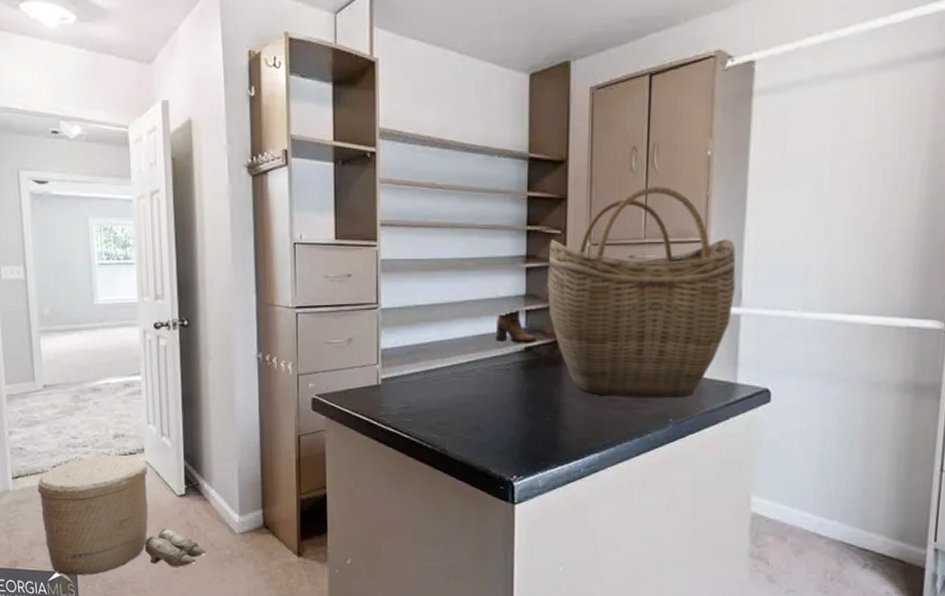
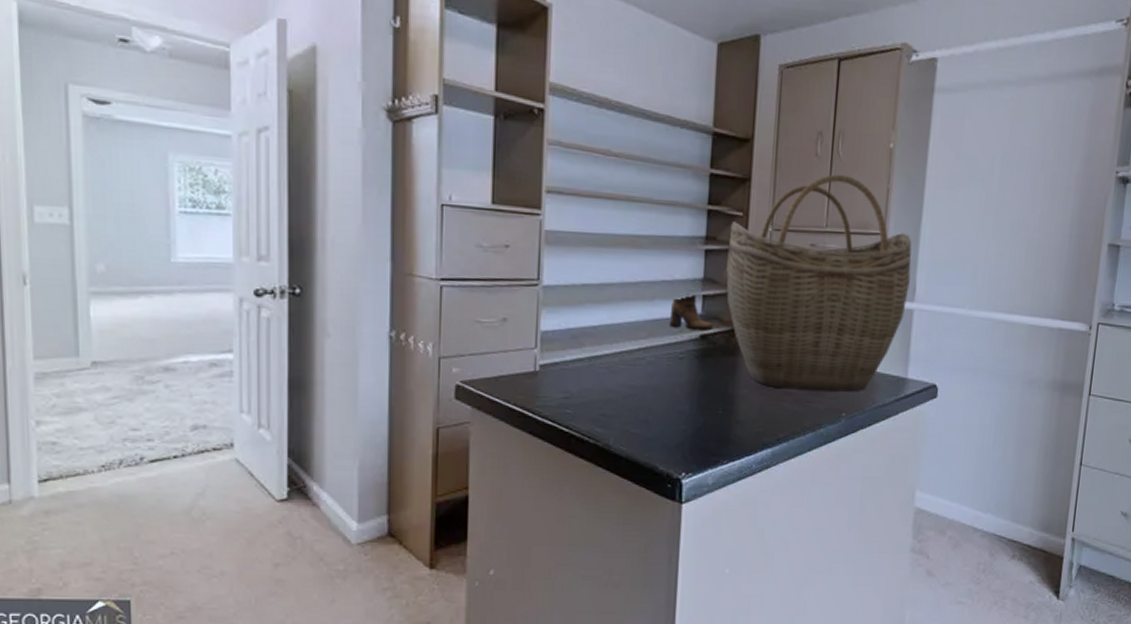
woven basket: present [37,455,149,576] -> none [76,451,237,604]
slippers: present [144,528,206,567] -> none [228,540,312,587]

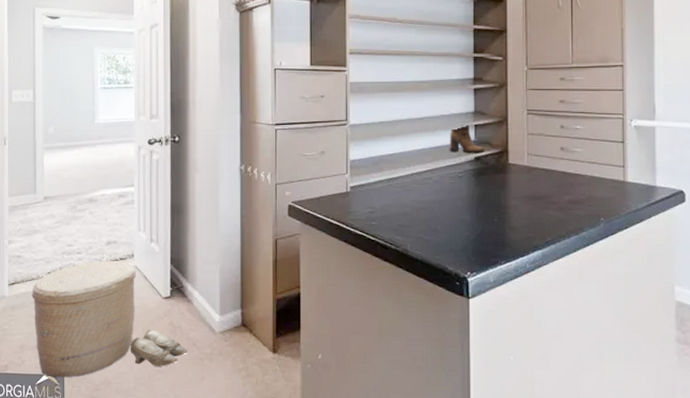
woven basket: none [76,451,237,604] -> present [32,261,136,378]
slippers: none [228,540,312,587] -> present [130,329,188,366]
woven basket: present [726,174,912,392] -> none [492,21,649,200]

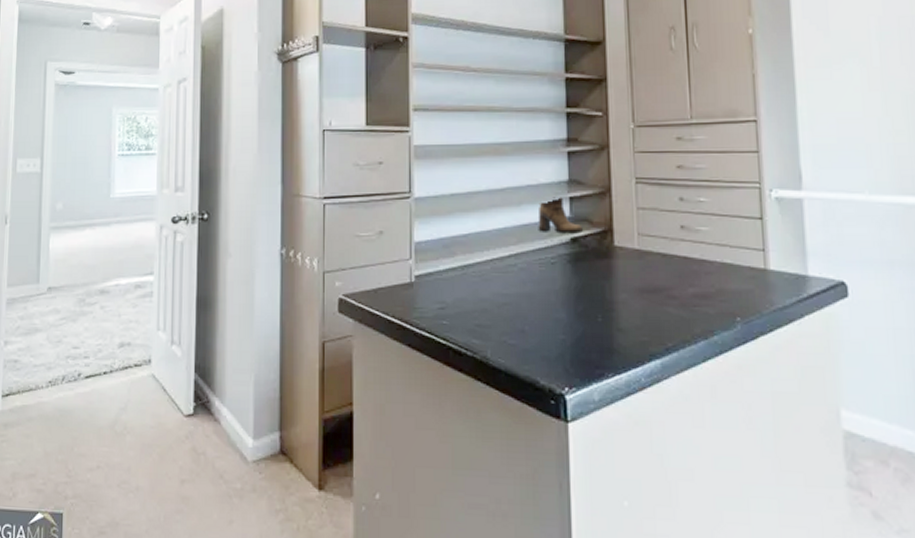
woven basket: present [32,261,136,378] -> none [28,367,153,517]
slippers: present [130,329,188,366] -> none [143,455,213,505]

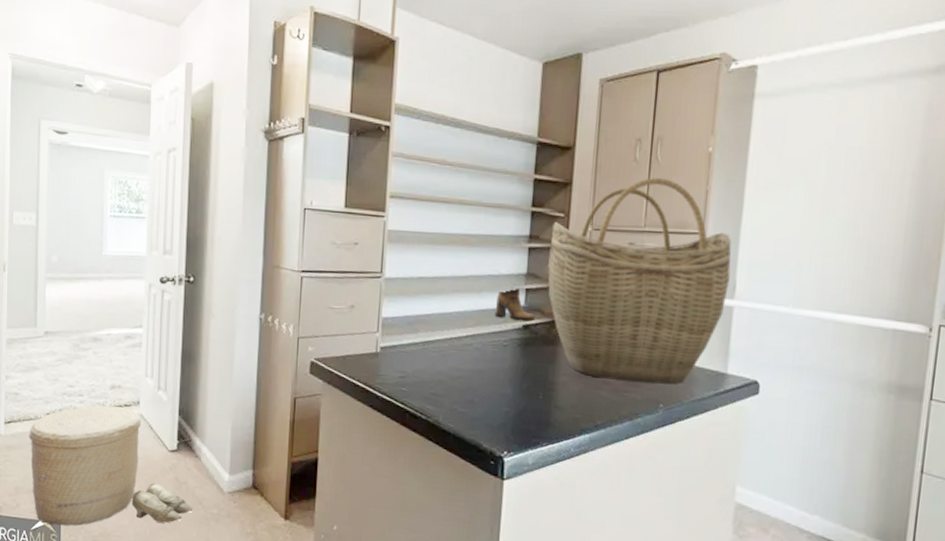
woven basket: none [28,367,153,517] -> present [29,405,141,526]
slippers: none [143,455,213,505] -> present [131,482,193,523]
woven basket: none [590,66,794,293] -> present [548,178,732,384]

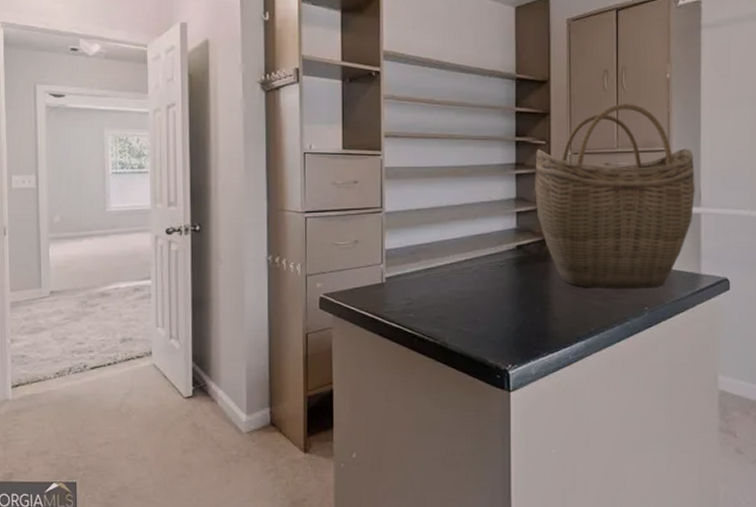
woven basket: present [29,405,141,526] -> none [38,359,154,485]
slippers: present [131,482,193,523] -> none [148,431,212,470]
boot: present [494,287,535,322] -> none [490,212,526,242]

